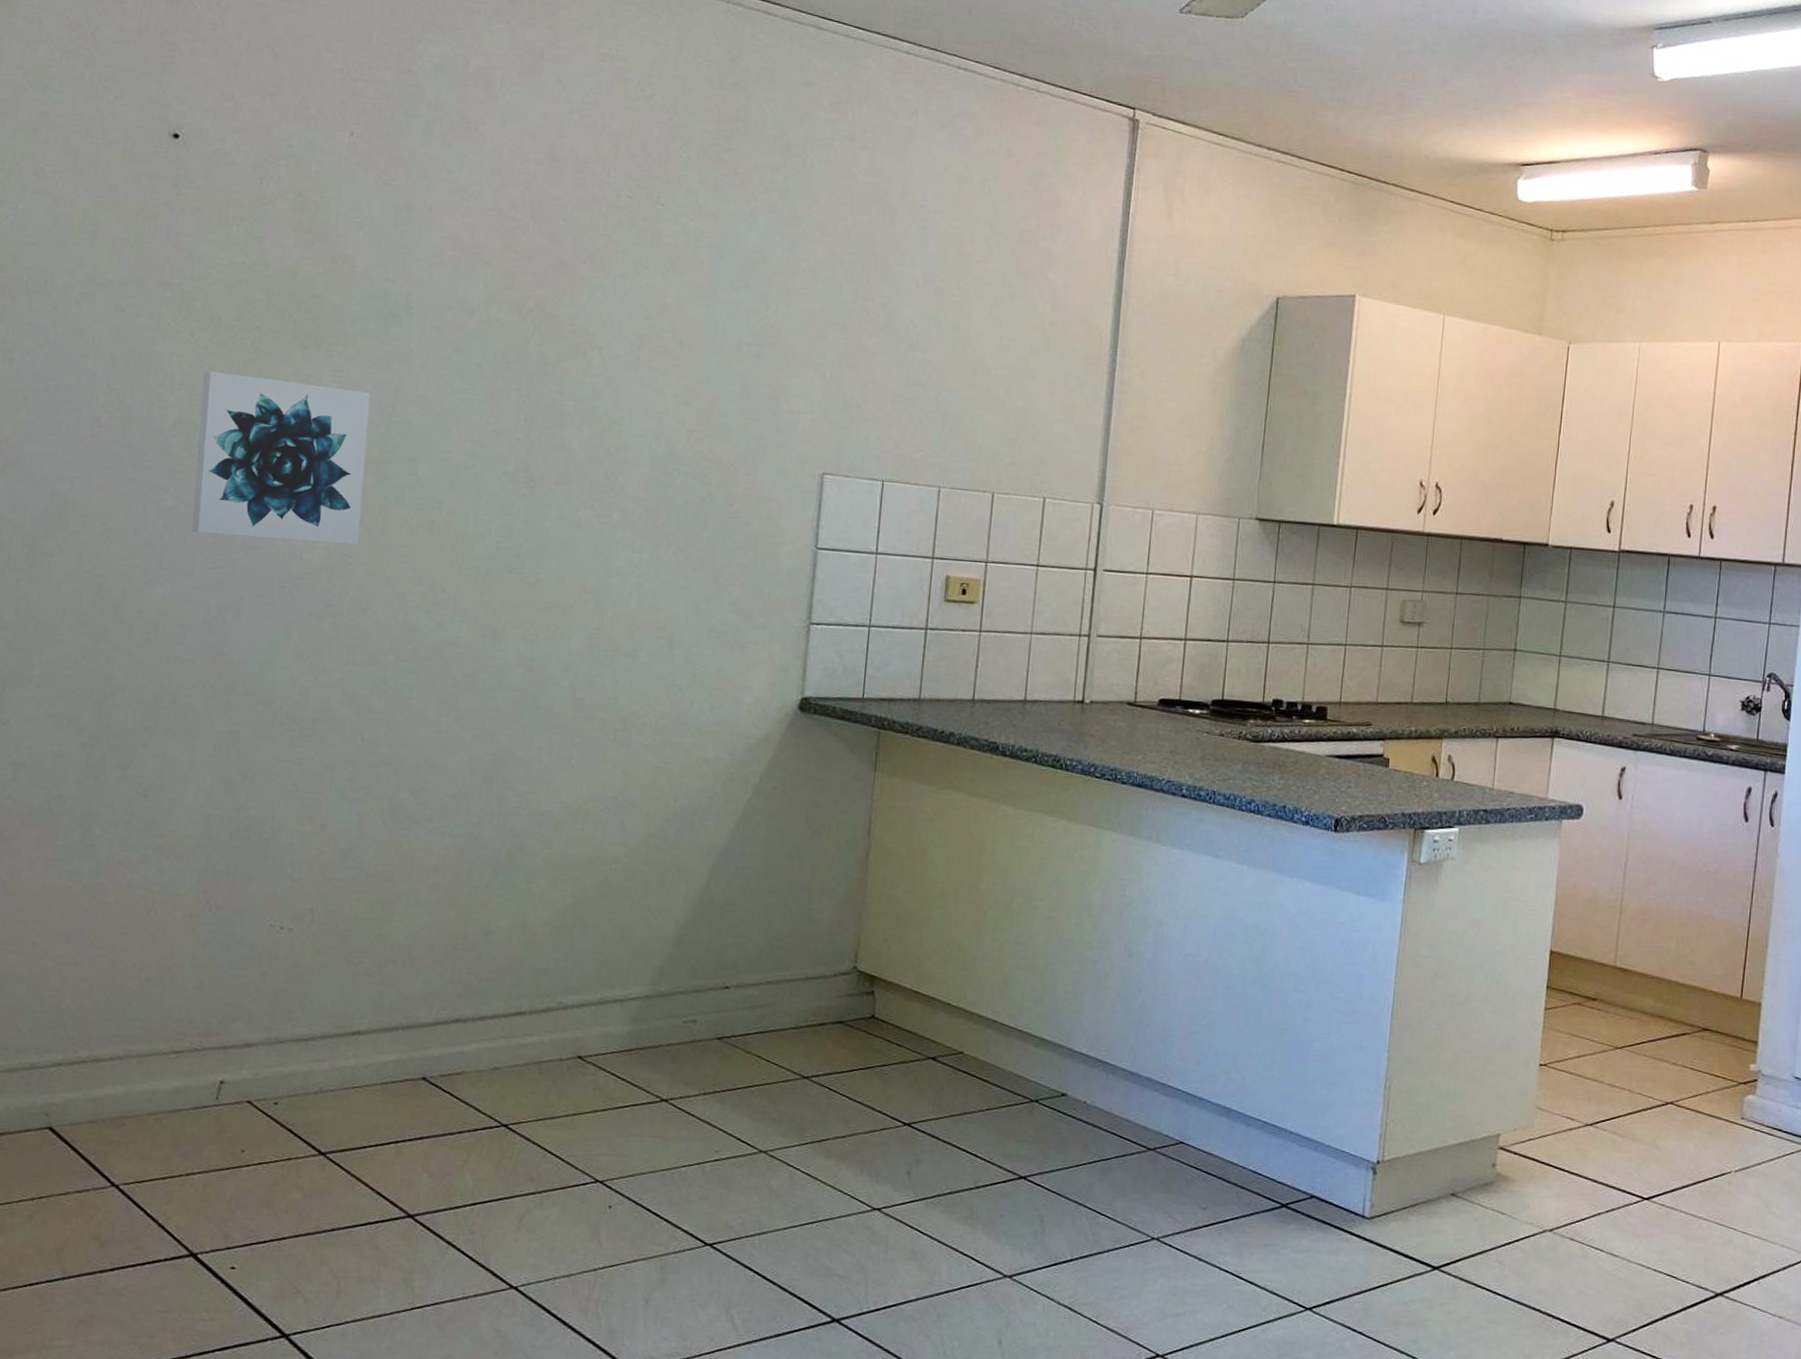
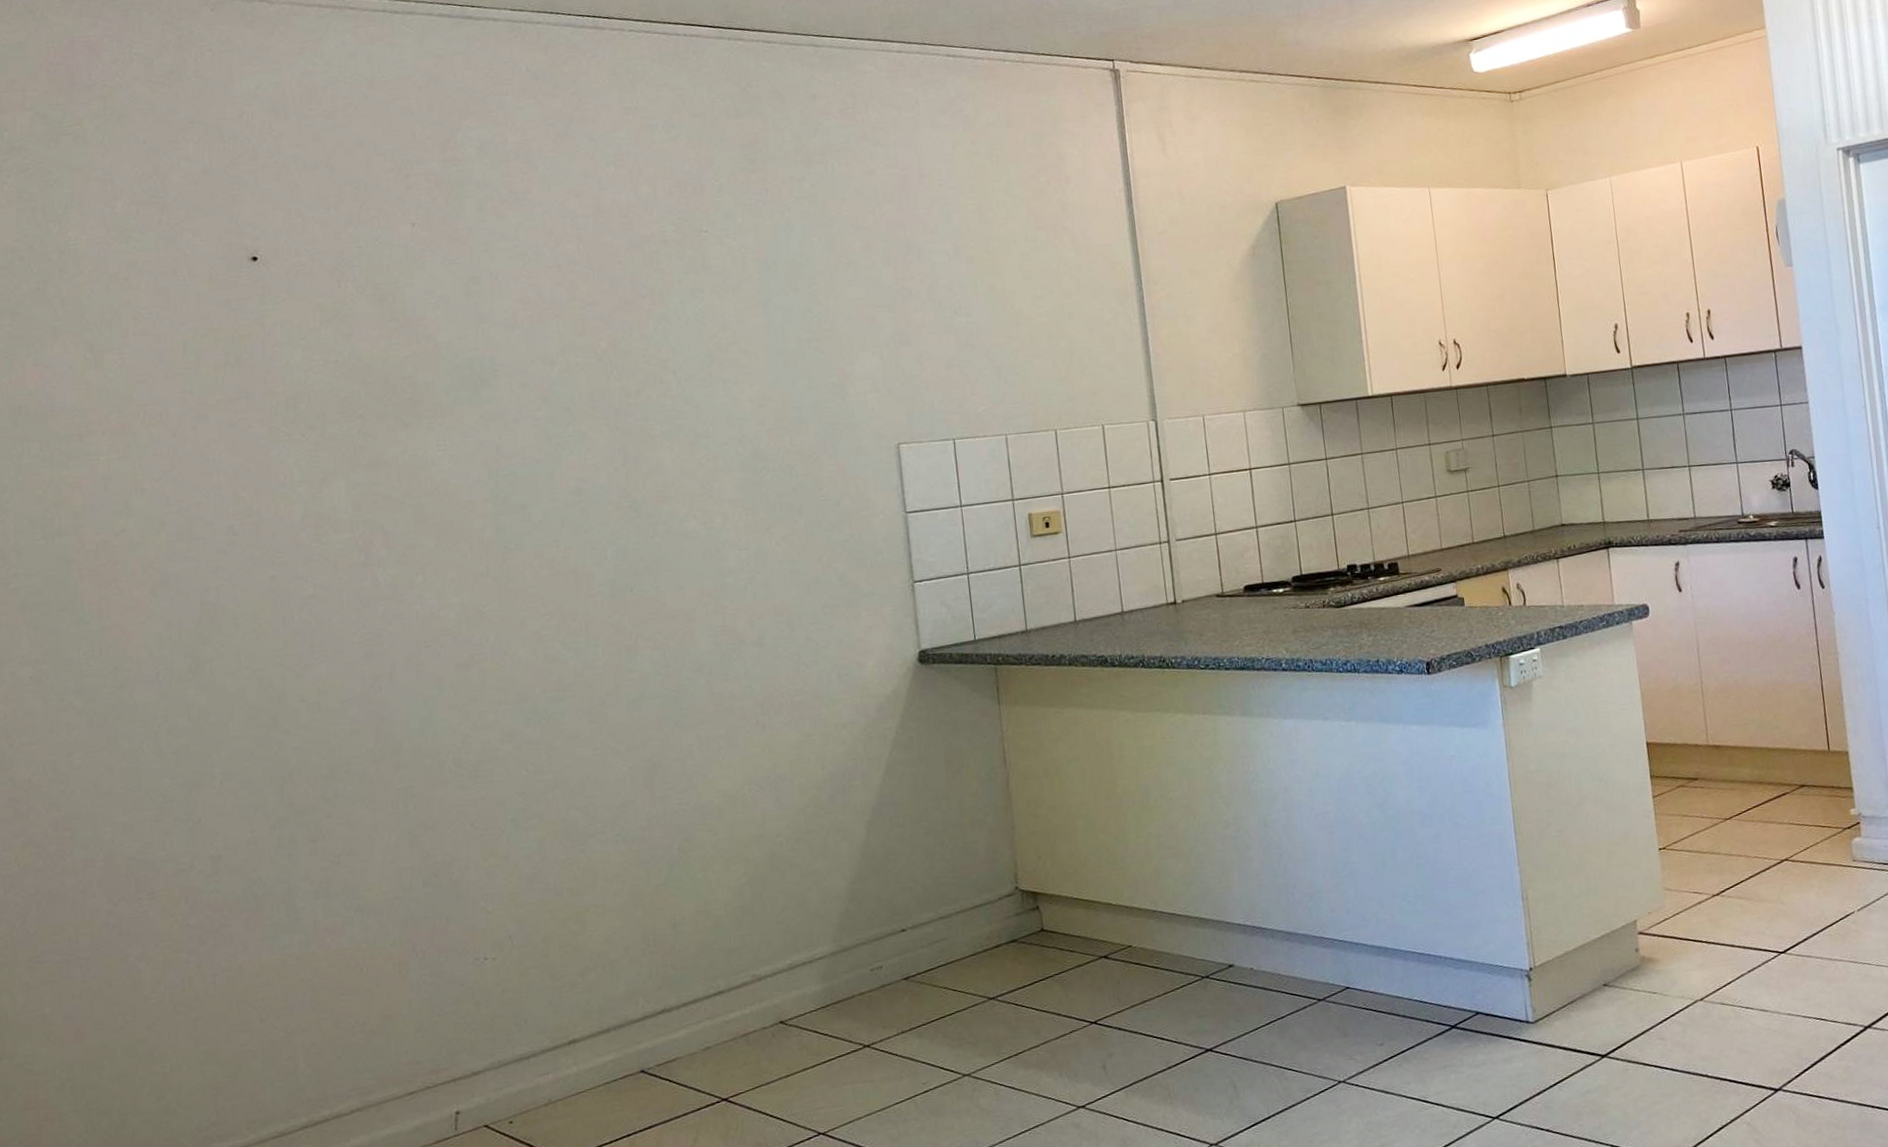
wall art: present [191,370,371,545] -> none [319,454,490,614]

